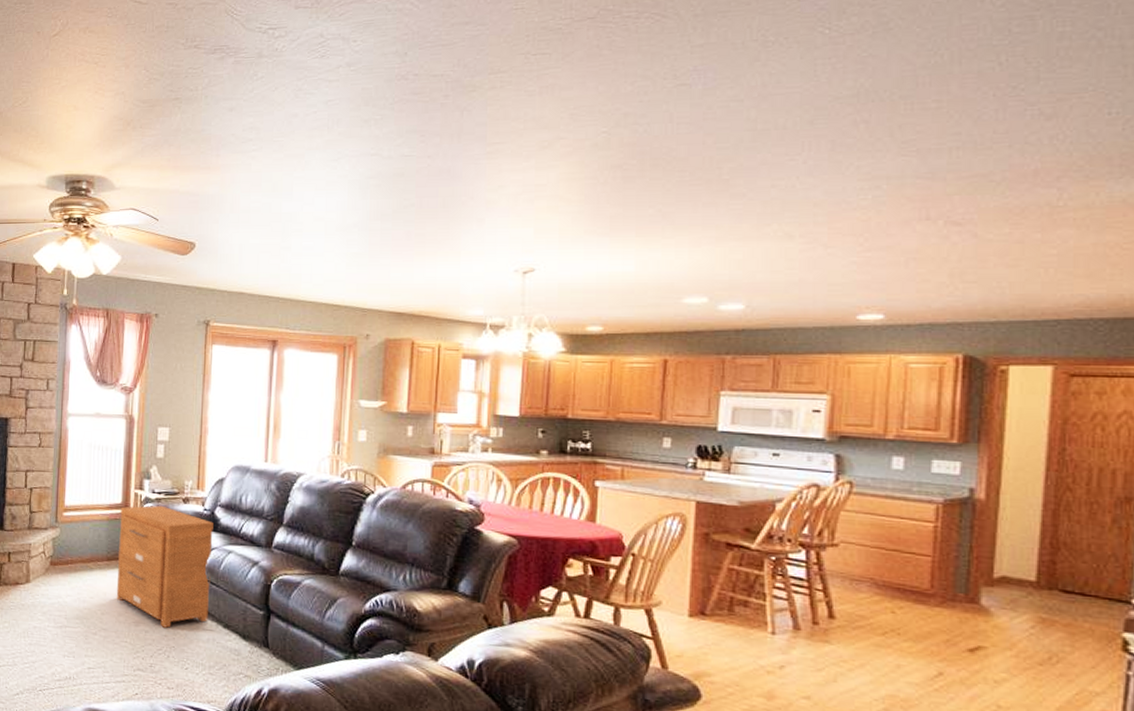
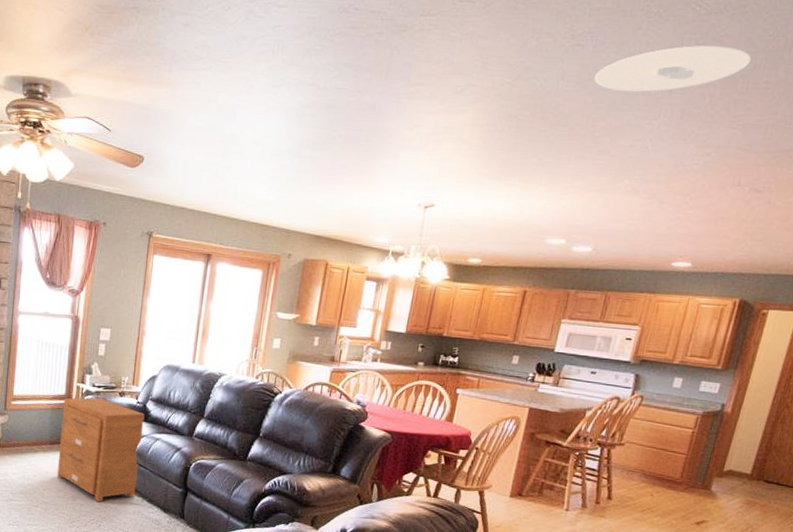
recessed light: none [711,67,911,129] -> present [595,45,752,93]

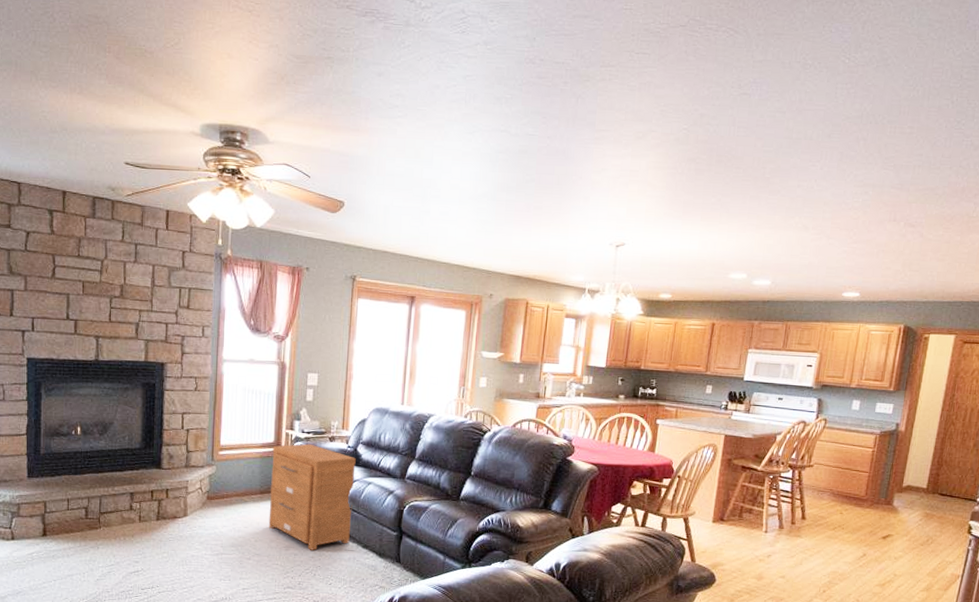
recessed light: present [595,45,752,93] -> none [762,94,897,137]

